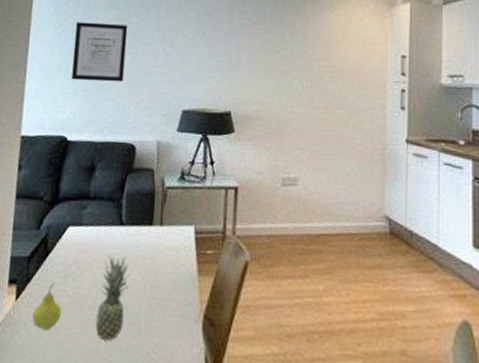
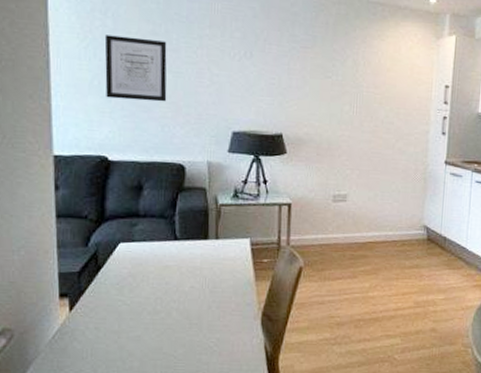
fruit: present [31,283,62,331] -> none [89,294,121,336]
fruit: present [95,255,131,341] -> none [157,267,189,340]

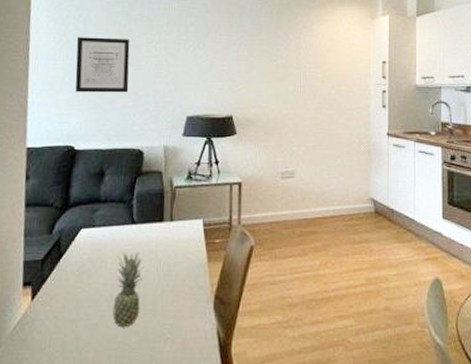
fruit: none [157,267,189,340] -> present [112,251,145,328]

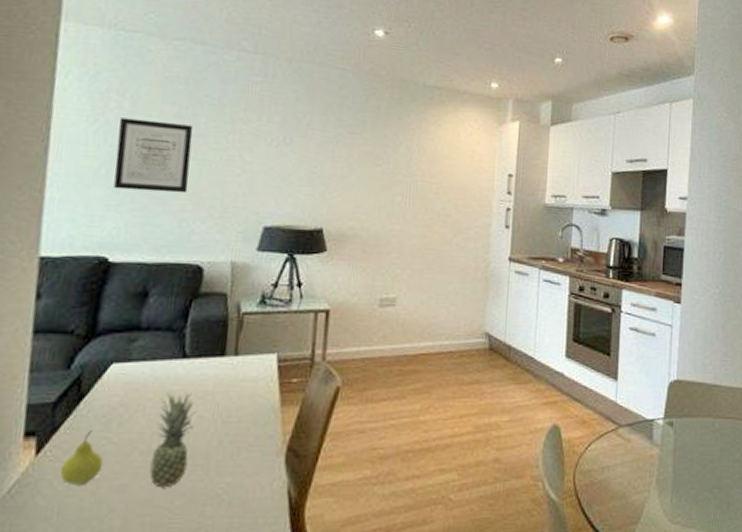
fruit: none [49,282,79,325] -> present [59,431,104,486]

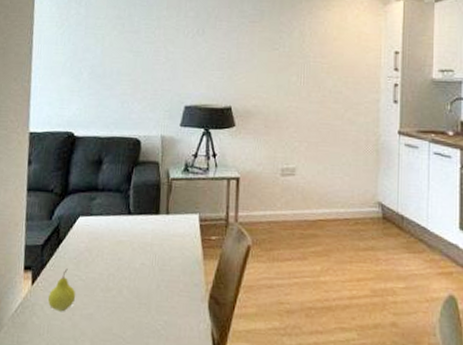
wall art: present [114,117,194,194] -> none [76,21,130,80]
fruit: present [149,392,197,488] -> none [108,242,140,320]

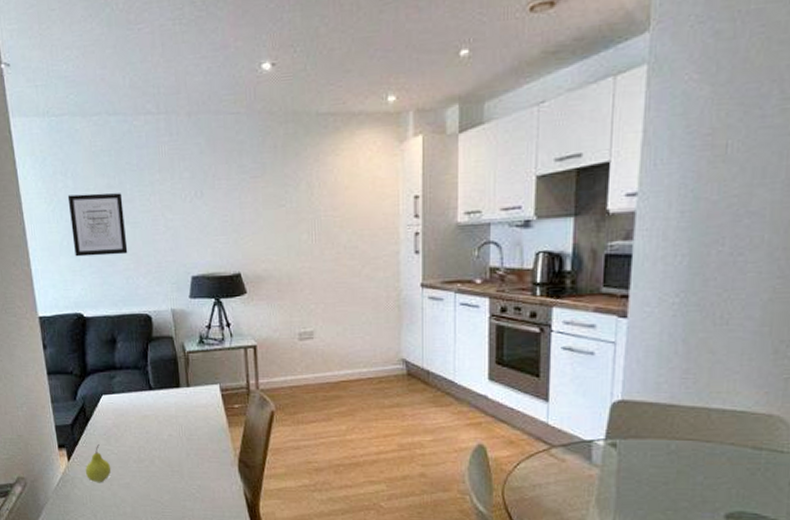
wall art: none [76,21,130,80] -> present [67,193,128,257]

